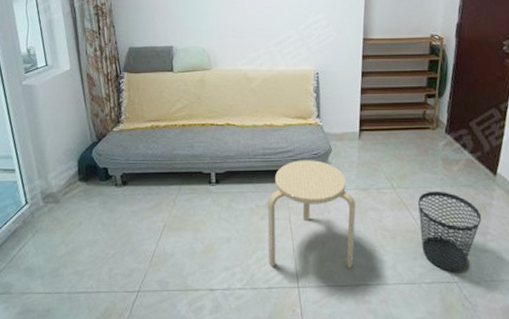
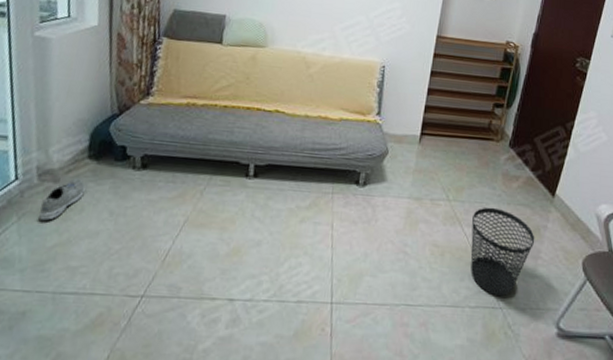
sneaker: none [48,198,80,235] -> present [39,178,86,221]
stool: present [268,160,356,269] -> none [302,159,407,286]

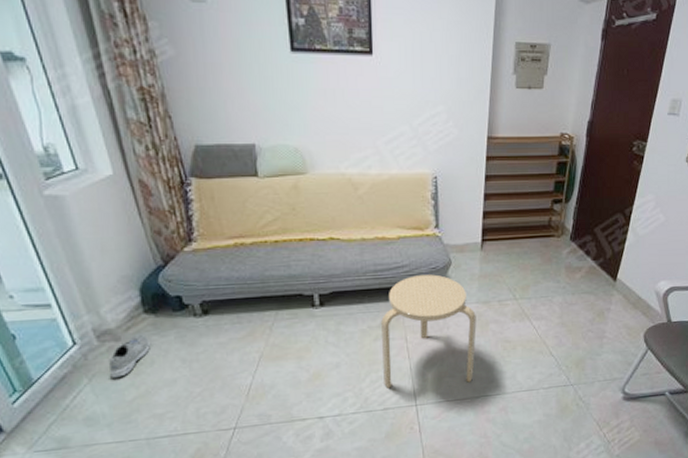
stool: none [302,159,407,286] -> present [381,274,477,389]
wastebasket: present [470,207,535,296] -> none [540,299,600,375]

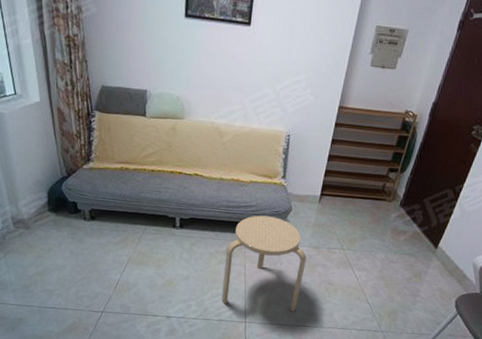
sneaker: present [109,334,150,378] -> none [19,226,50,257]

